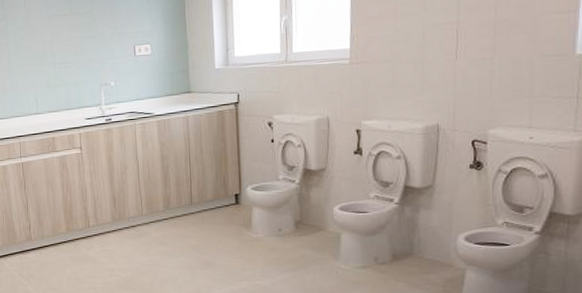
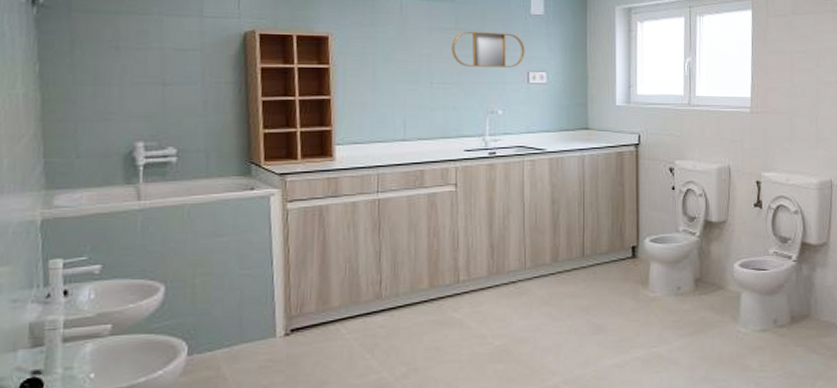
home mirror: none [68,12,131,47] -> present [451,32,525,68]

